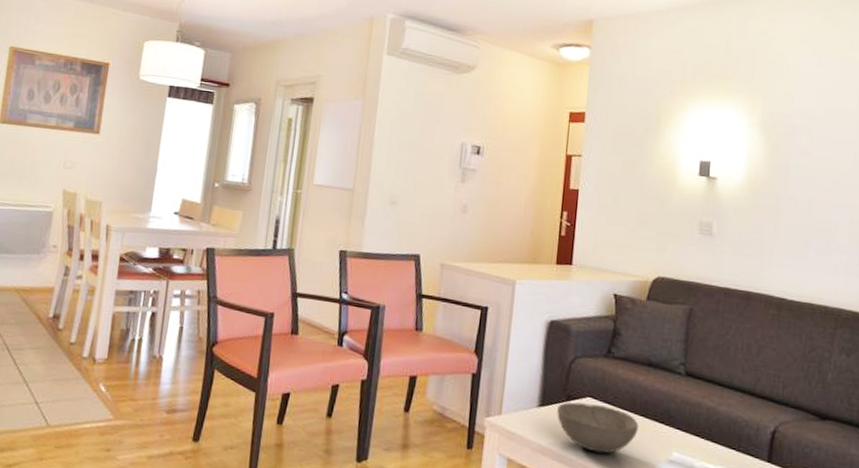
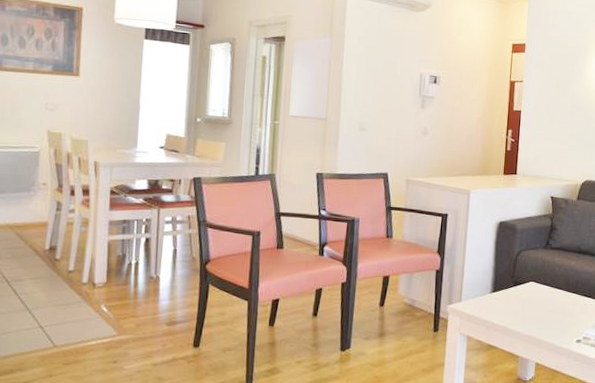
bowl: present [557,401,639,454] -> none [506,286,572,325]

